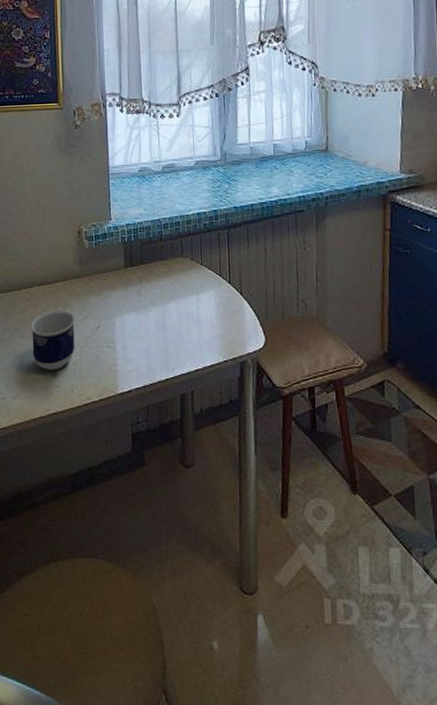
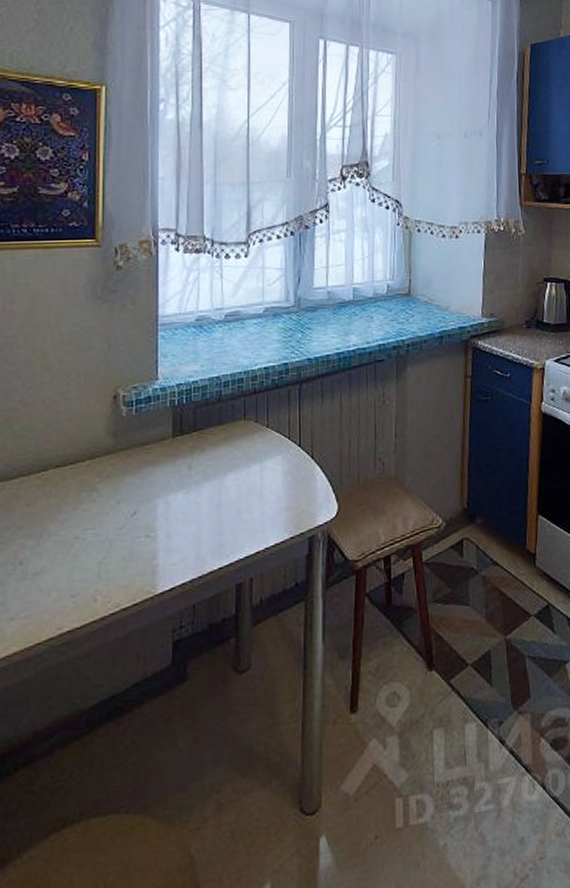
cup: present [30,310,75,370] -> none [40,496,104,576]

